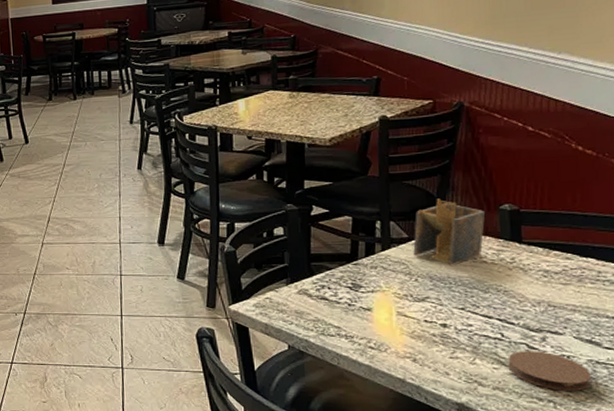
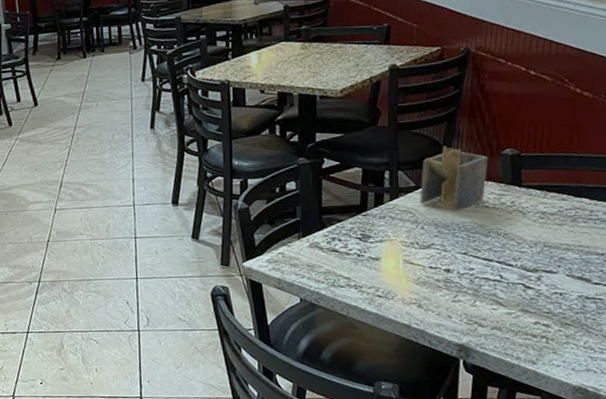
coaster: present [508,351,591,391] -> none [506,290,581,327]

